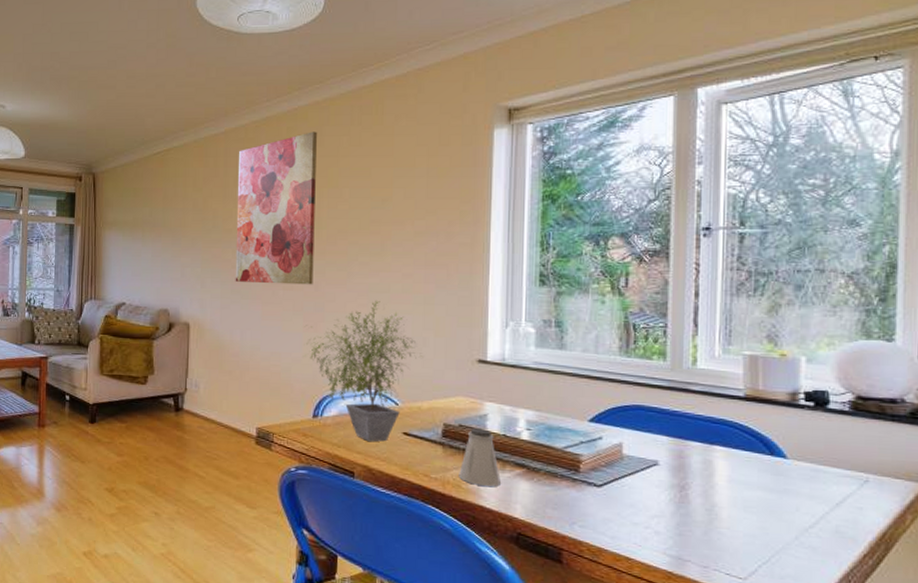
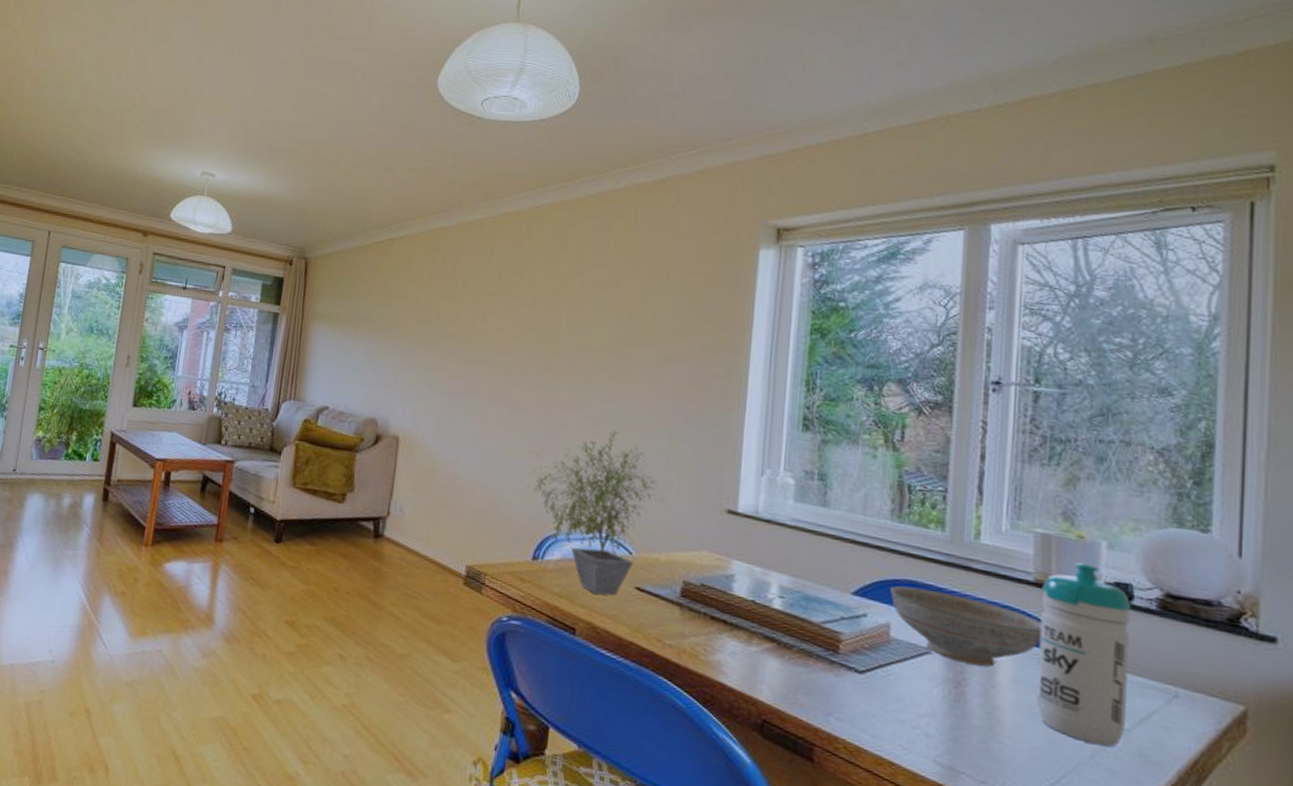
wall art: present [235,132,317,285] -> none [455,234,561,406]
saltshaker: present [459,428,501,487] -> none [697,590,746,662]
decorative bowl: none [621,410,752,472] -> present [890,585,1042,667]
water bottle: none [749,377,828,529] -> present [1036,563,1132,747]

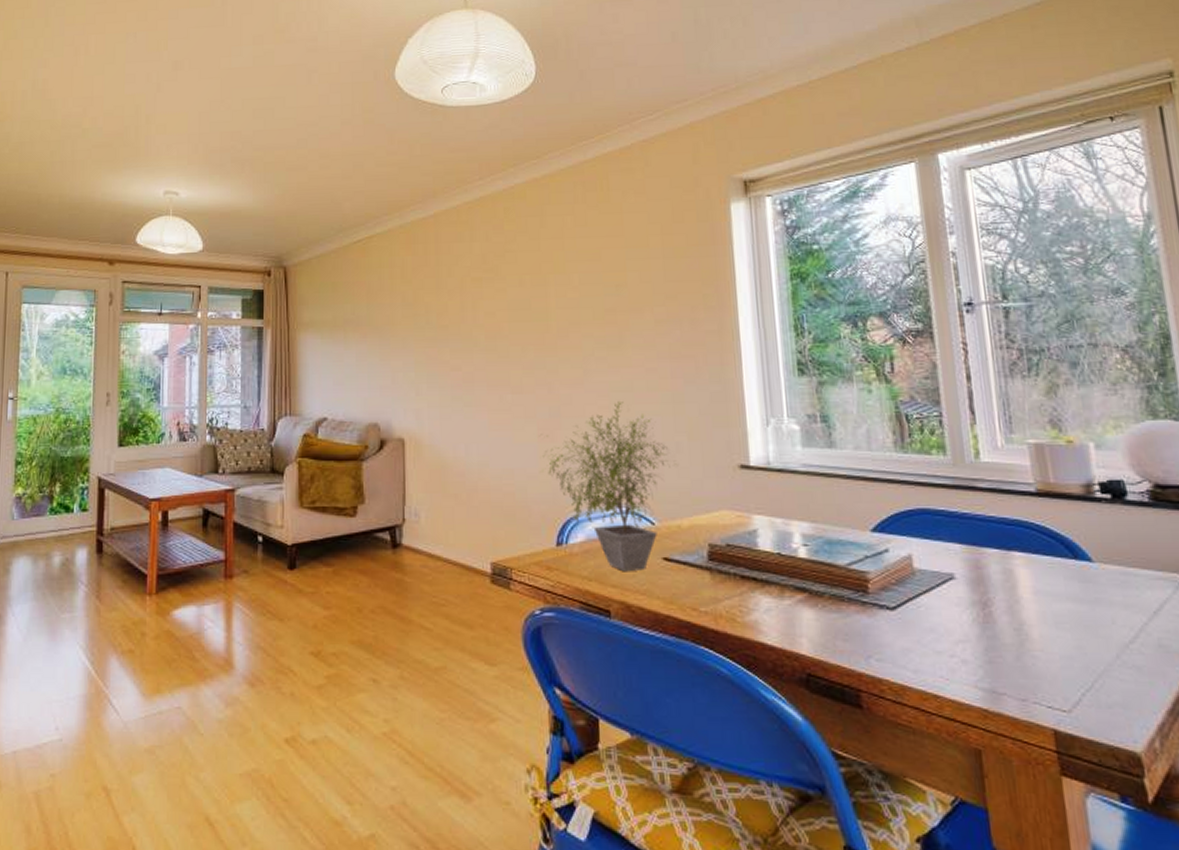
decorative bowl: present [890,585,1042,667] -> none [906,514,1052,583]
water bottle: present [1036,563,1132,747] -> none [1043,467,1143,644]

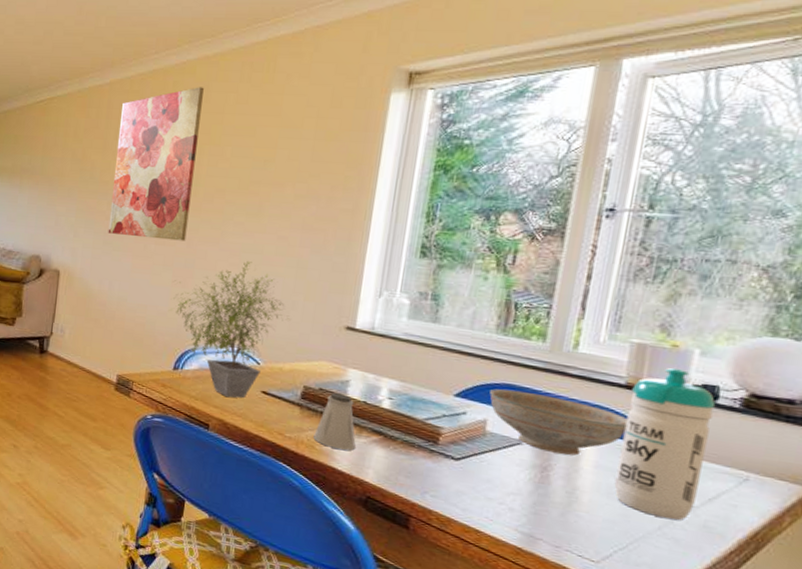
wall art: none [451,211,546,387] -> present [108,87,204,241]
saltshaker: none [732,548,781,619] -> present [313,393,356,451]
decorative bowl: none [906,514,1052,583] -> present [489,388,628,456]
water bottle: none [1043,467,1143,644] -> present [614,368,716,521]

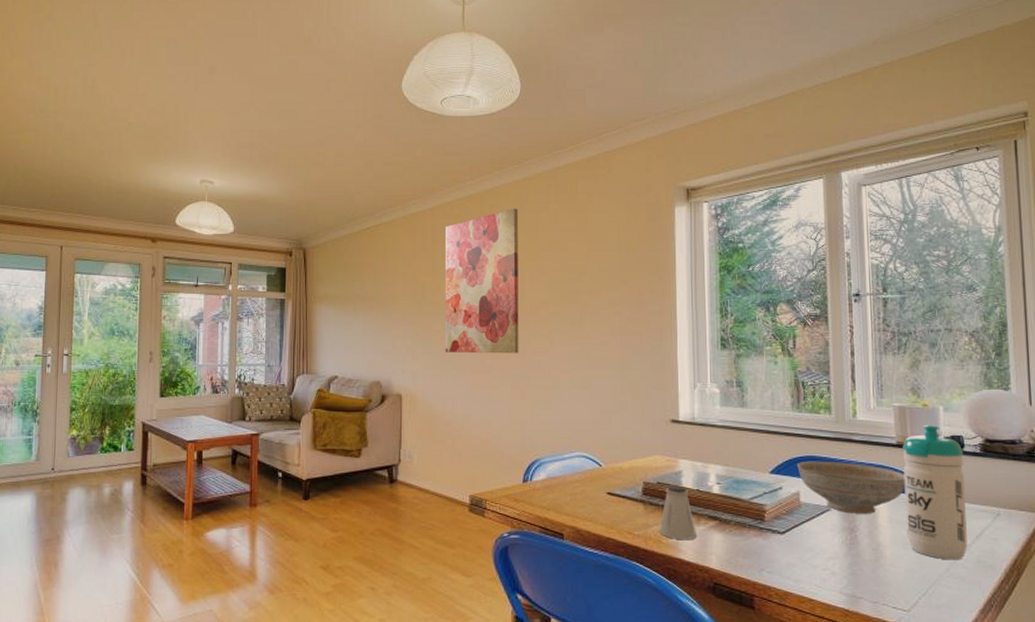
potted plant: present [171,261,290,398] -> none [512,367,623,504]

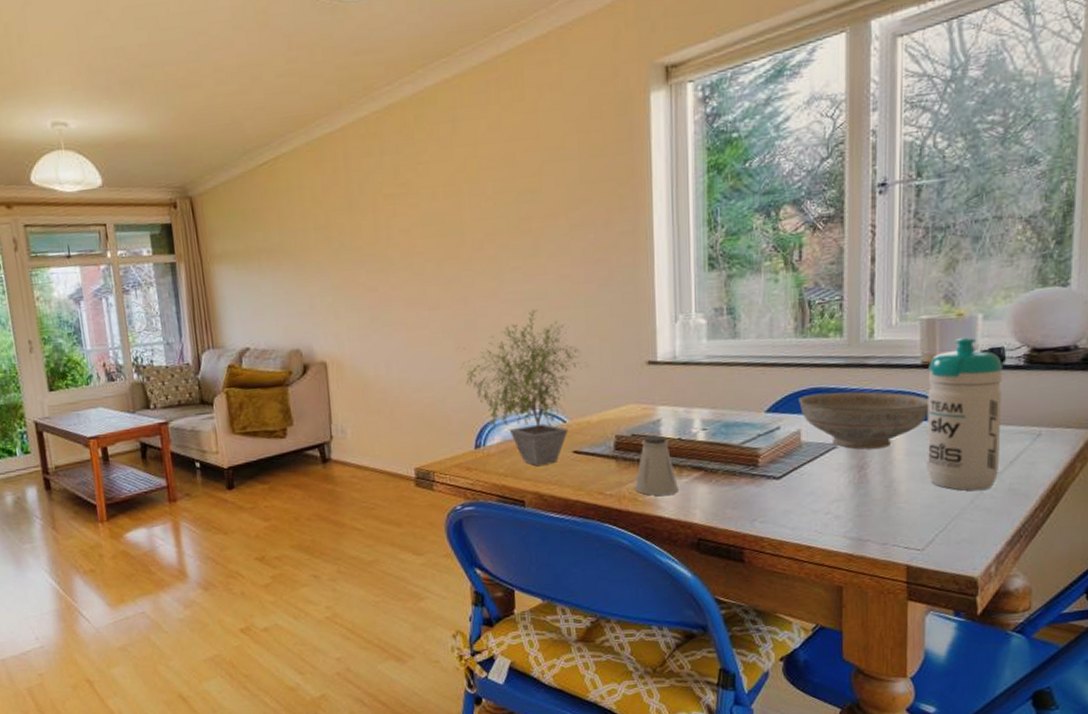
wall art: present [445,208,519,354] -> none [361,117,462,308]
potted plant: none [512,367,623,504] -> present [456,310,589,467]

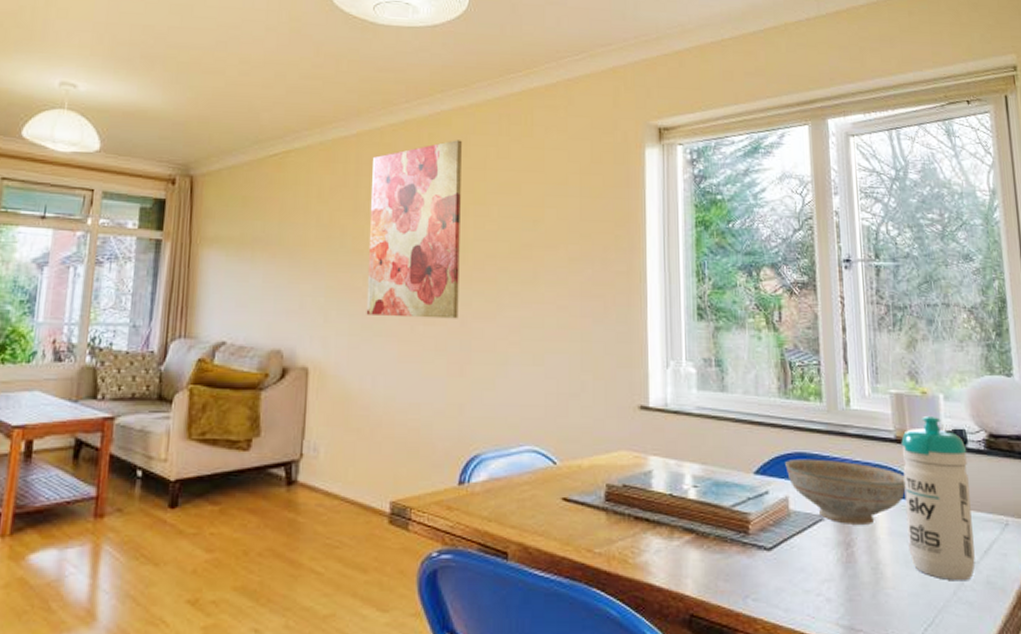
wall art: none [361,117,462,308] -> present [366,140,462,319]
potted plant: present [456,310,589,467] -> none [448,338,582,513]
saltshaker: present [635,435,678,496] -> none [625,489,669,560]

